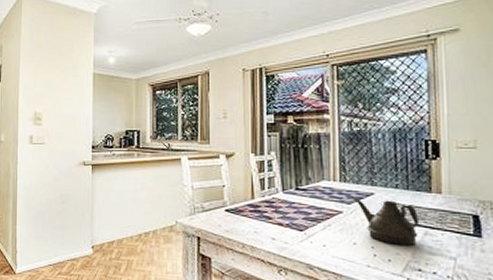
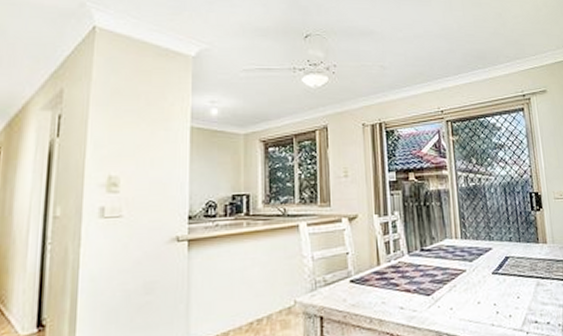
teapot: present [352,196,420,245] -> none [473,253,532,299]

